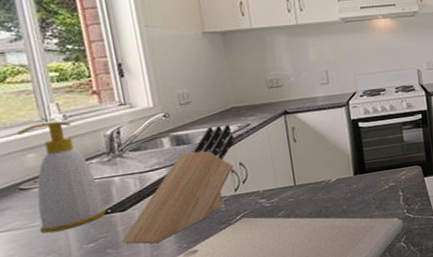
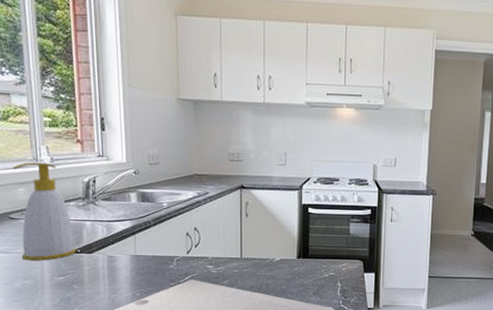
knife block: present [121,124,235,244] -> none [86,189,193,288]

